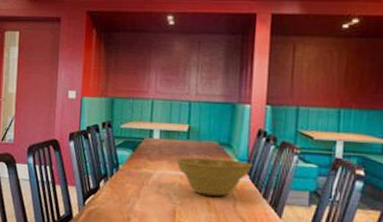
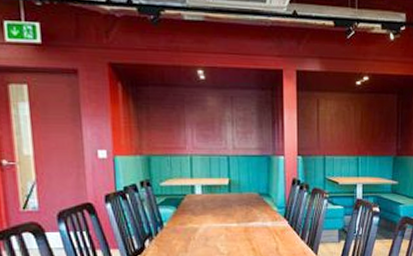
planter bowl: present [175,157,253,197] -> none [219,208,290,243]

